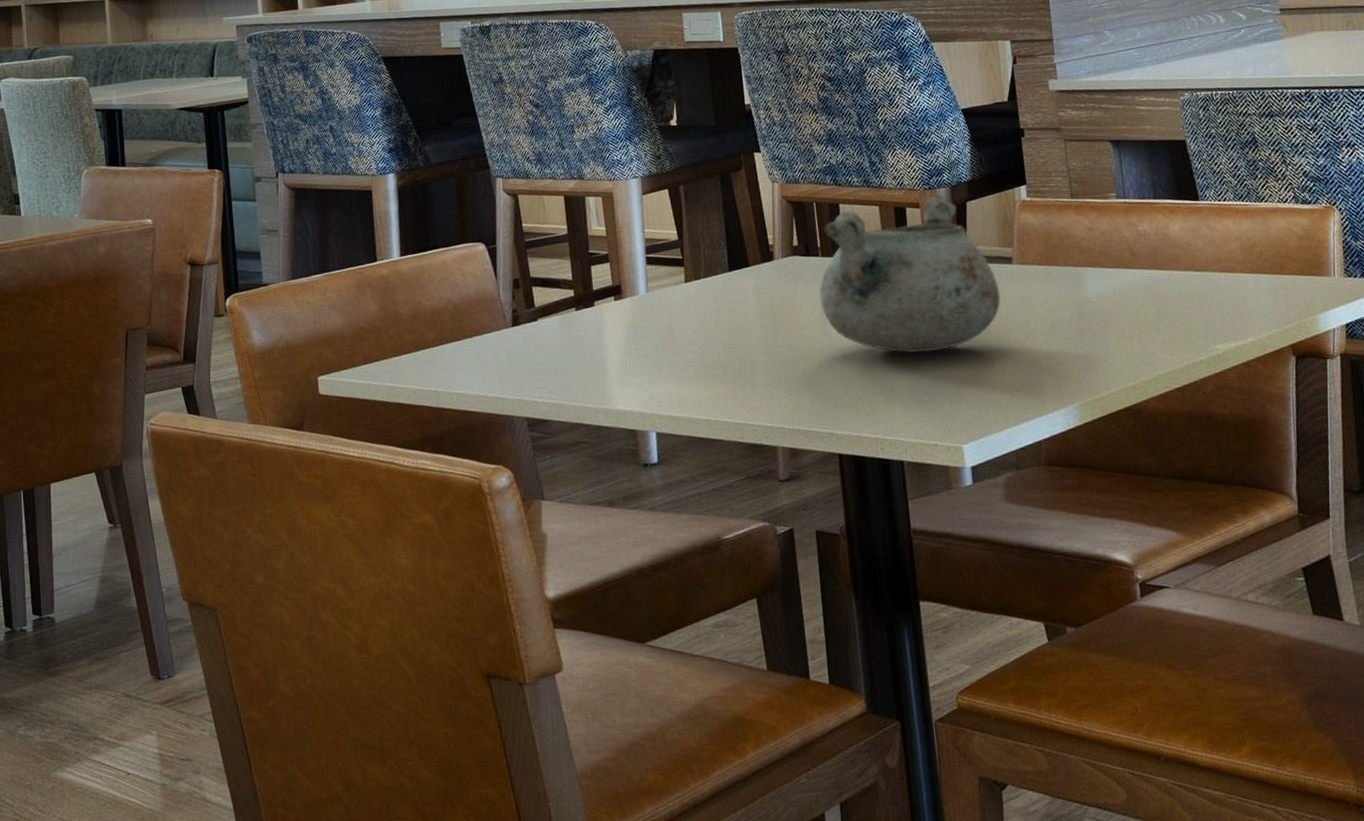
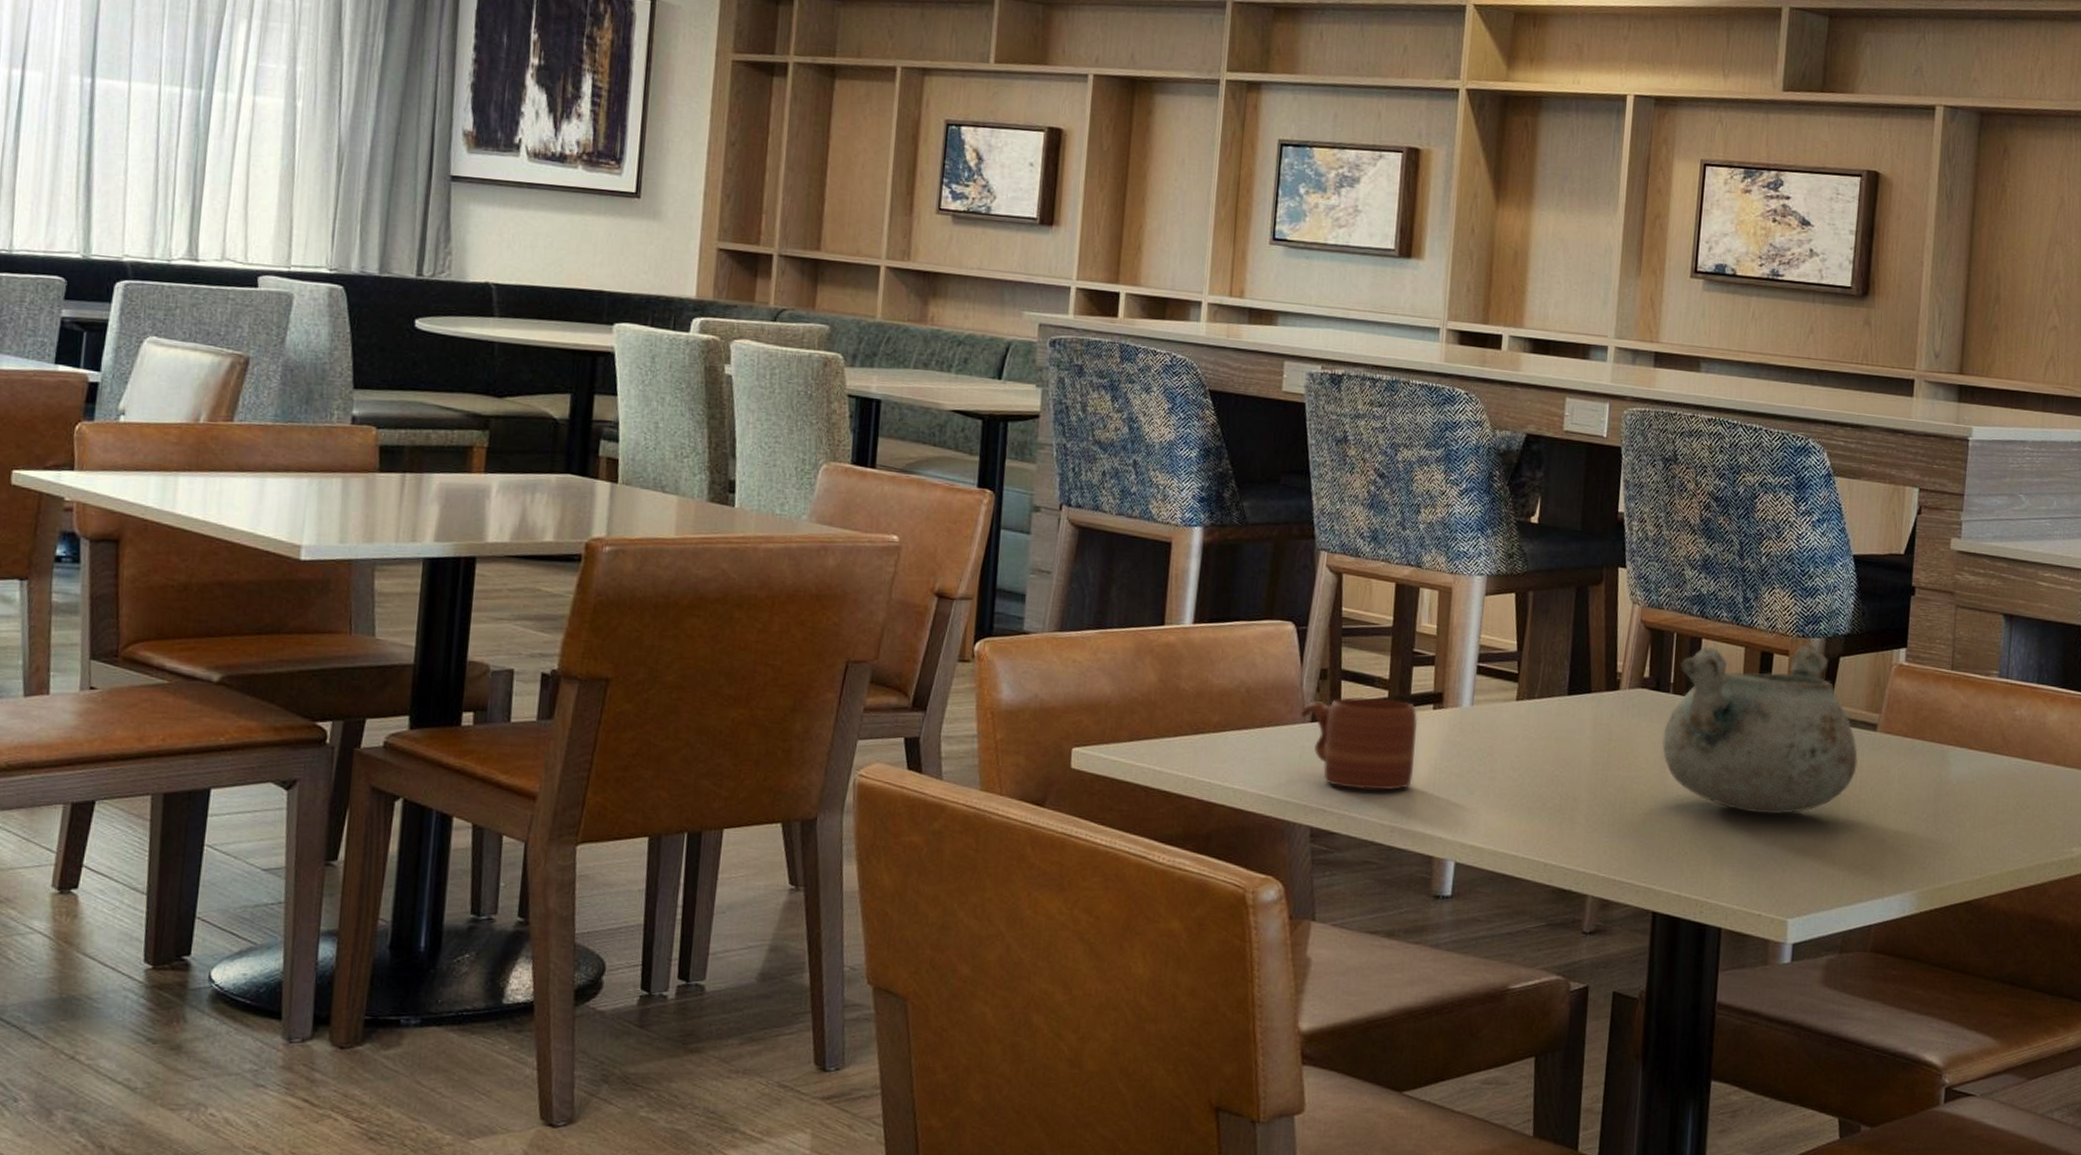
mug: none [502,297,607,380] -> present [1300,697,1418,790]

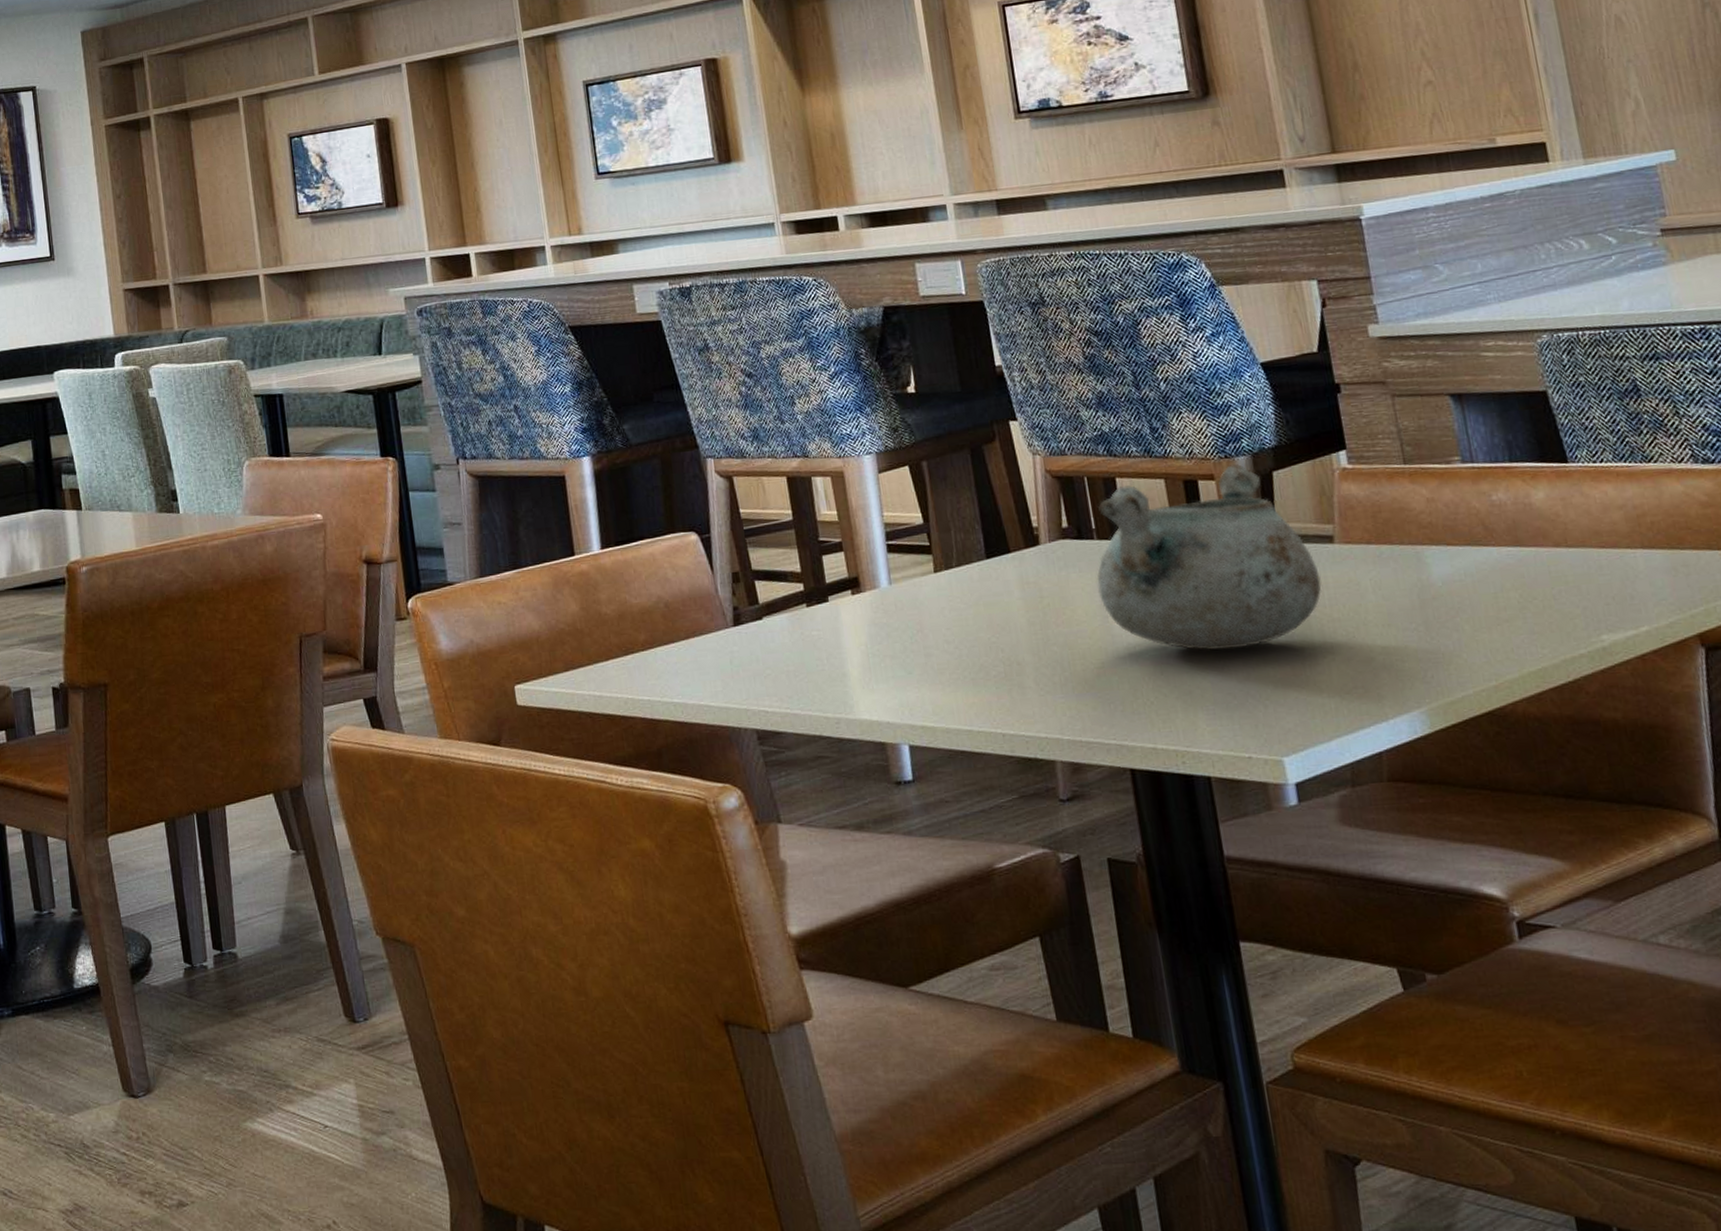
mug: present [1300,697,1418,790] -> none [721,591,847,686]

